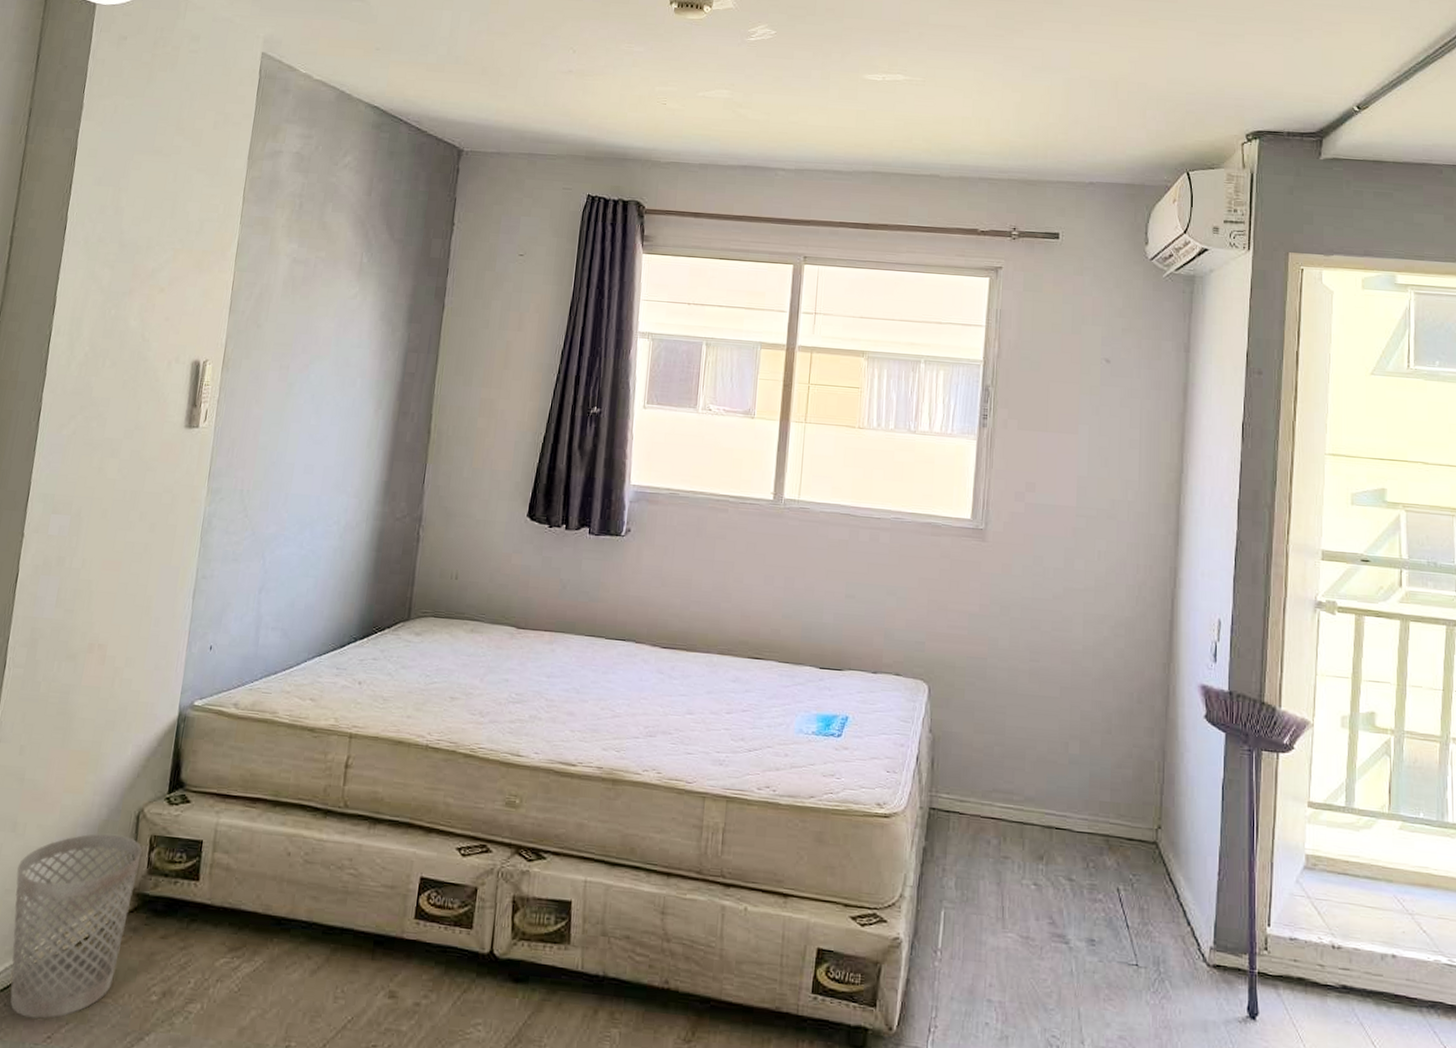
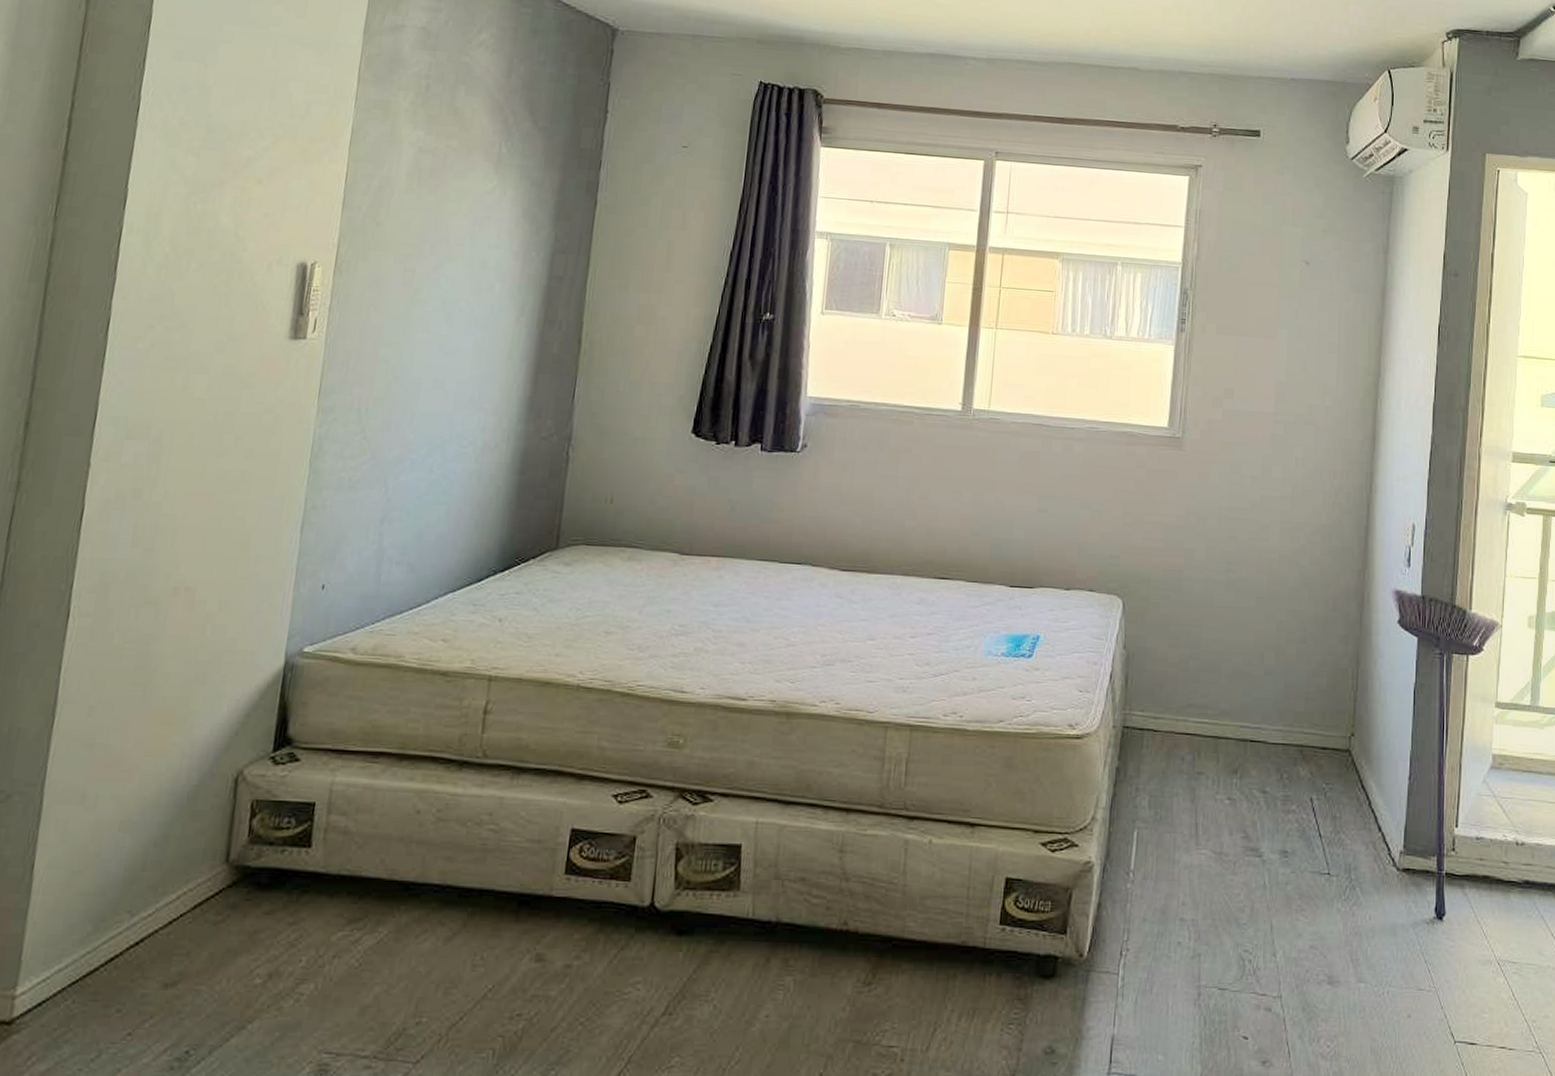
wastebasket: present [10,833,142,1019] -> none [80,800,242,1014]

